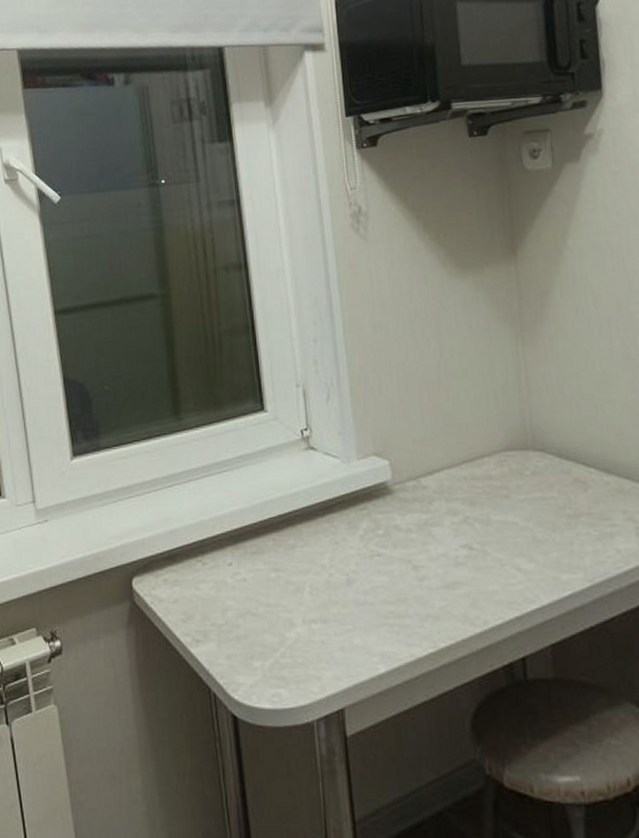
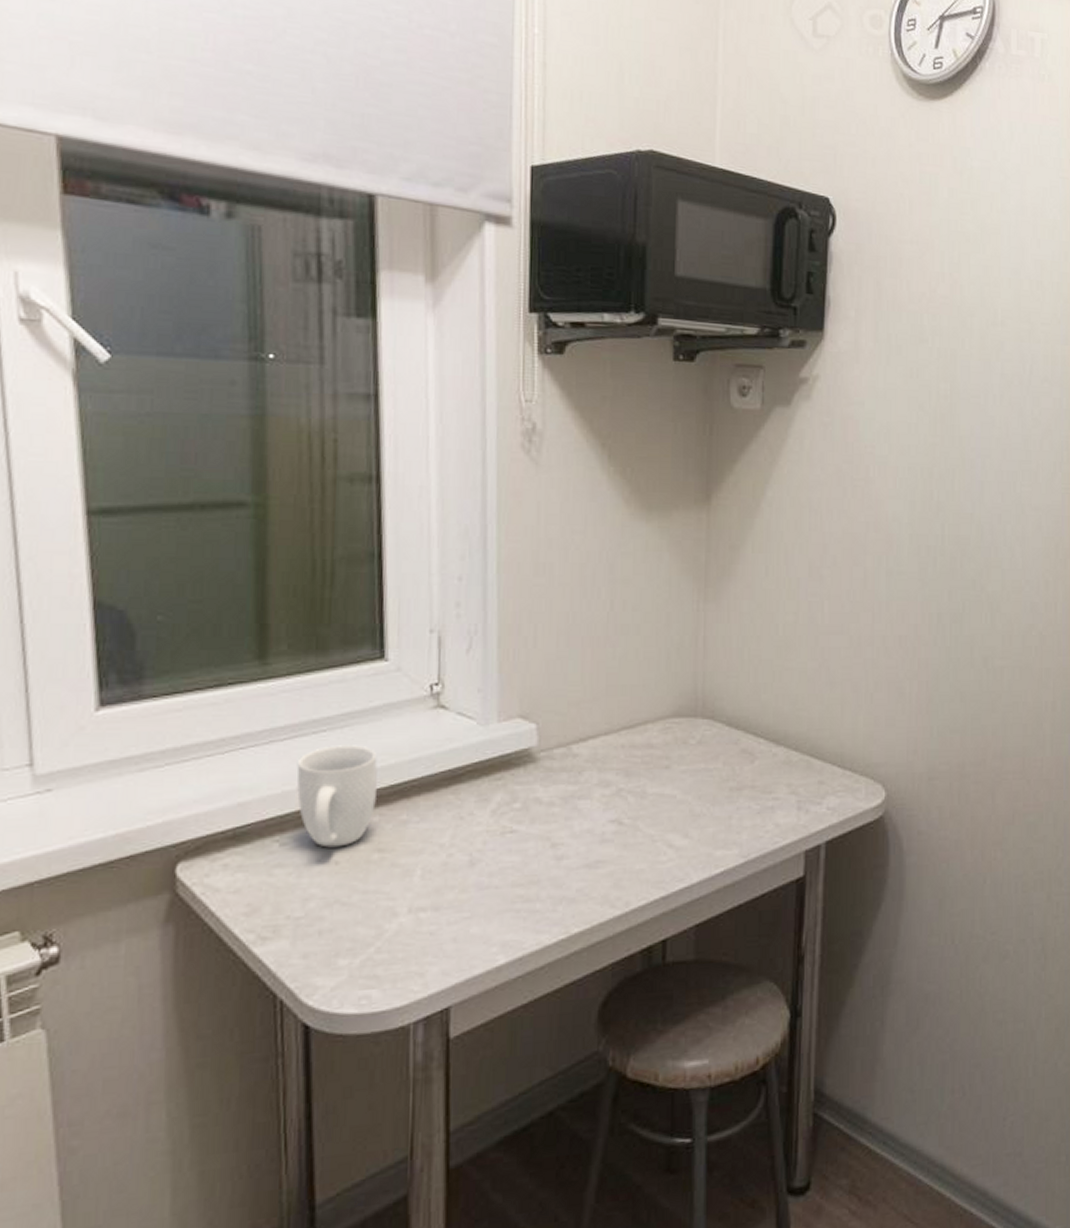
mug: none [208,482,269,567] -> present [296,745,378,848]

